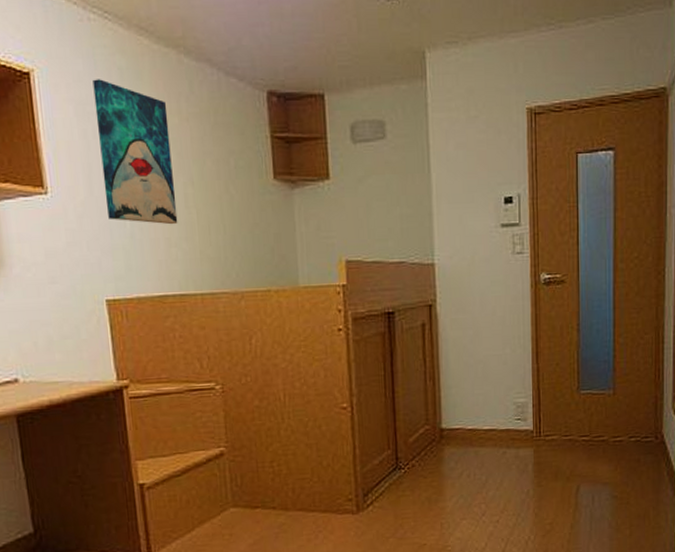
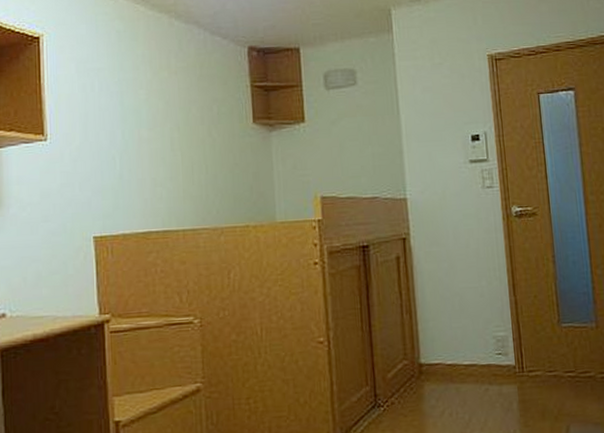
wall art: present [92,79,178,225] -> none [94,41,164,166]

